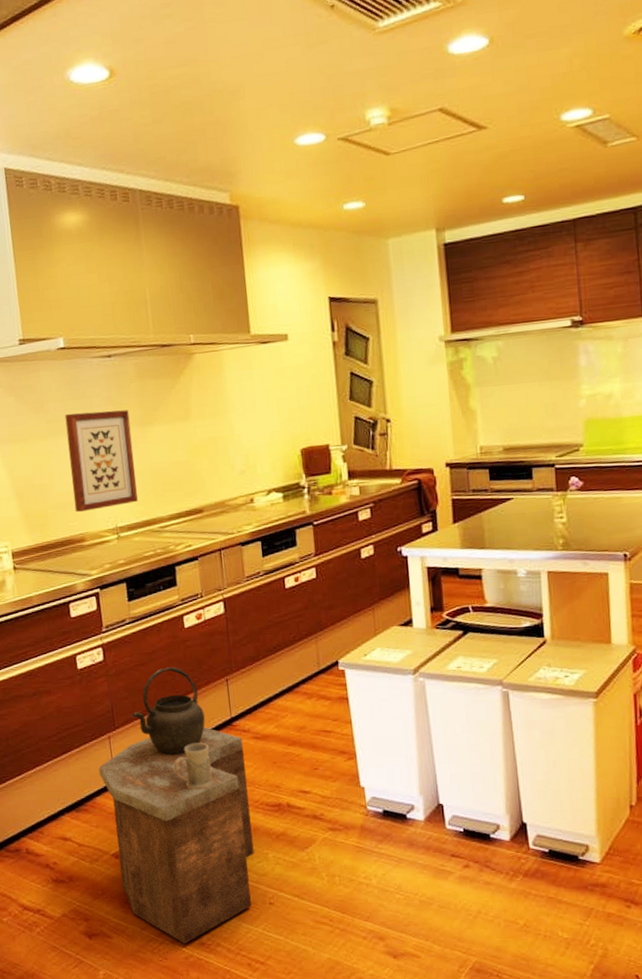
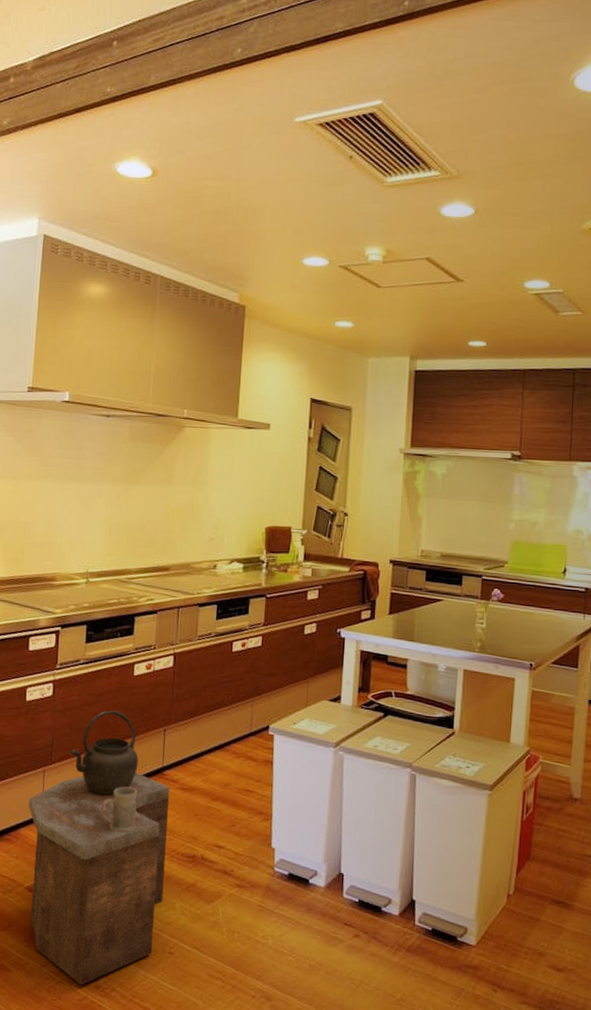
wall art: present [64,409,138,512] -> none [51,461,117,553]

